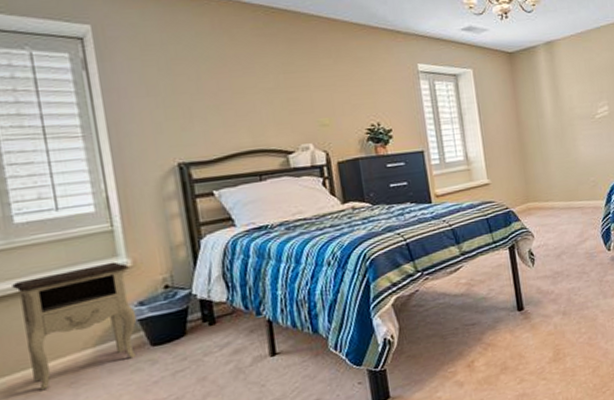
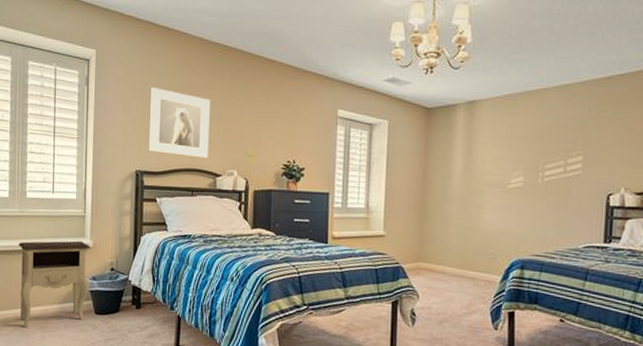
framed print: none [180,62,273,139] -> present [148,86,210,158]

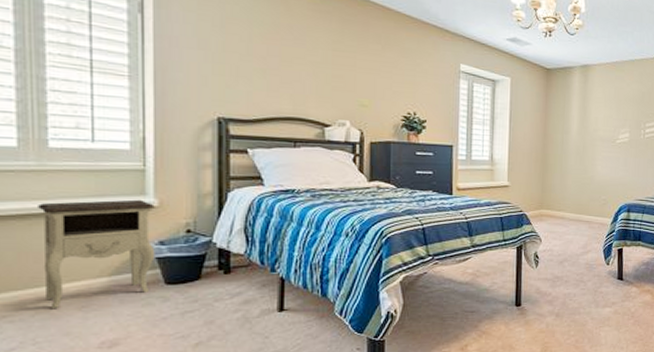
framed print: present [148,86,210,158] -> none [234,22,314,107]

